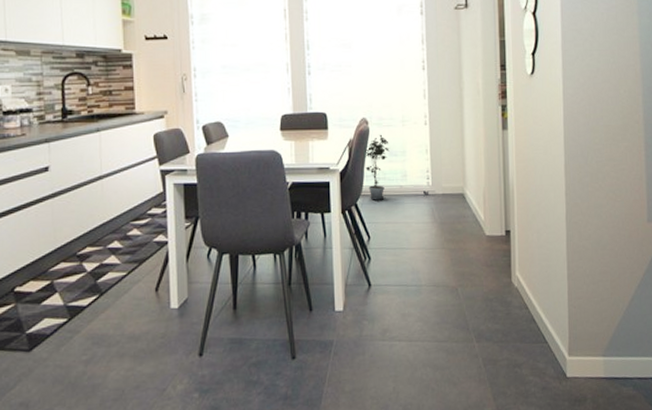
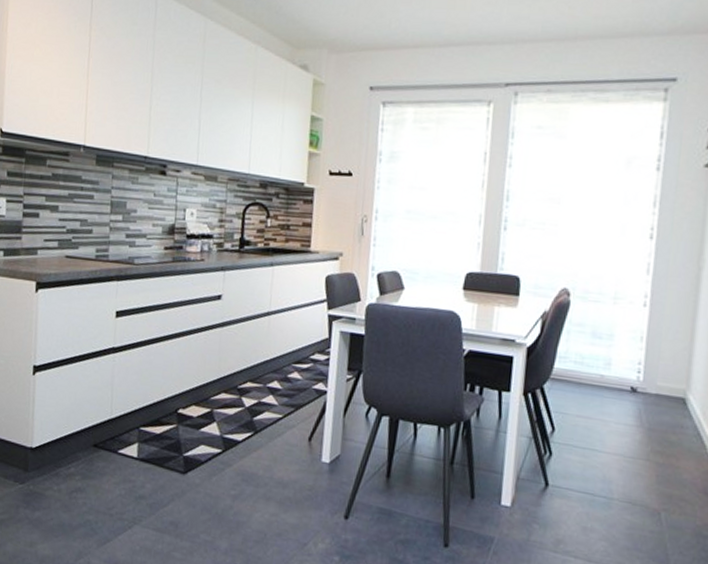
potted plant: present [365,134,389,200] -> none [559,310,594,388]

